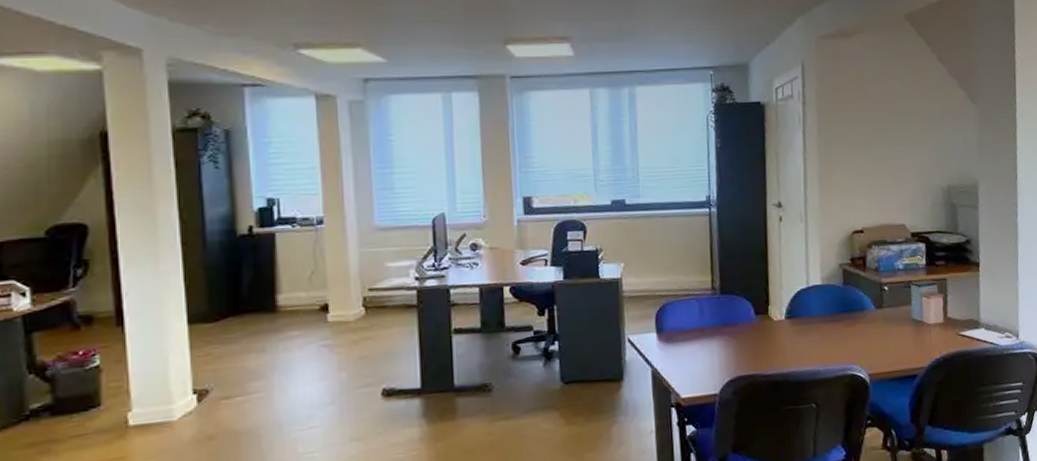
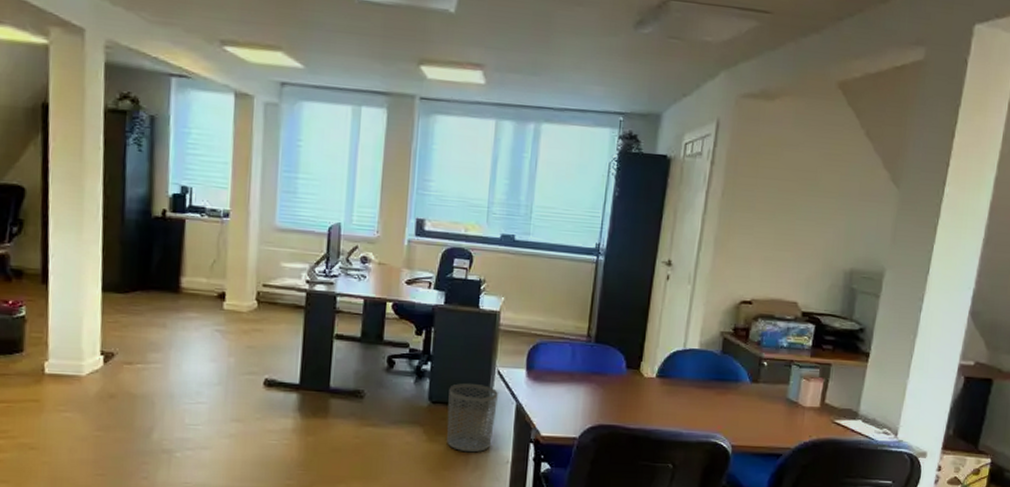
waste bin: none [581,356,633,430] -> present [447,383,498,453]

